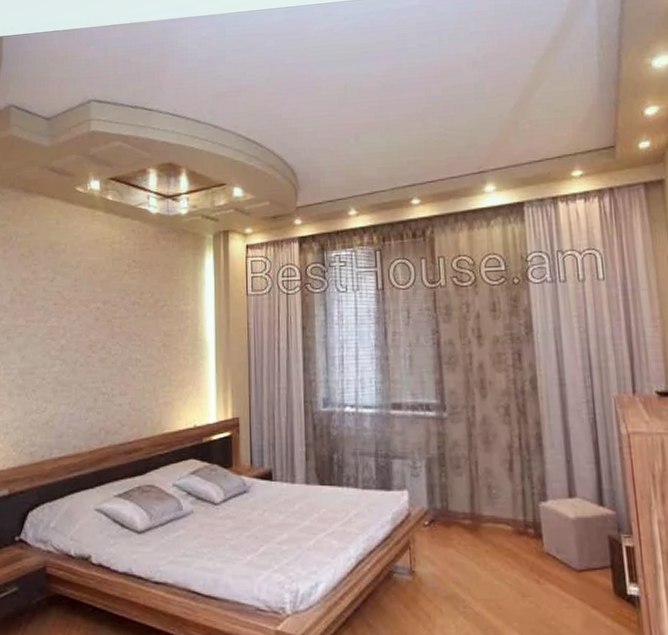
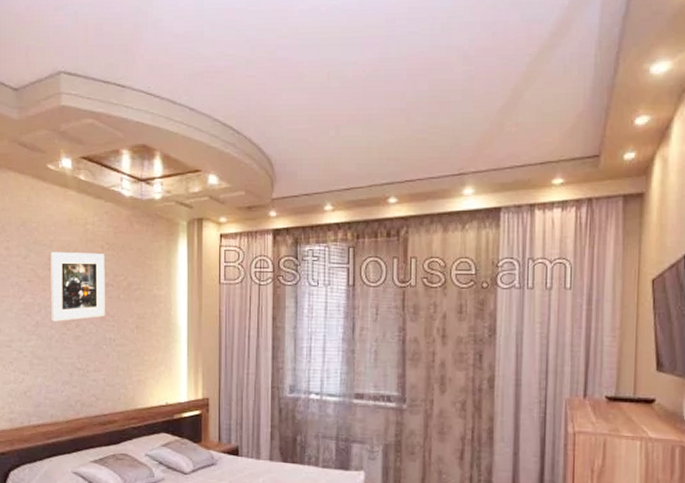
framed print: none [76,271,131,344] -> present [51,252,105,322]

